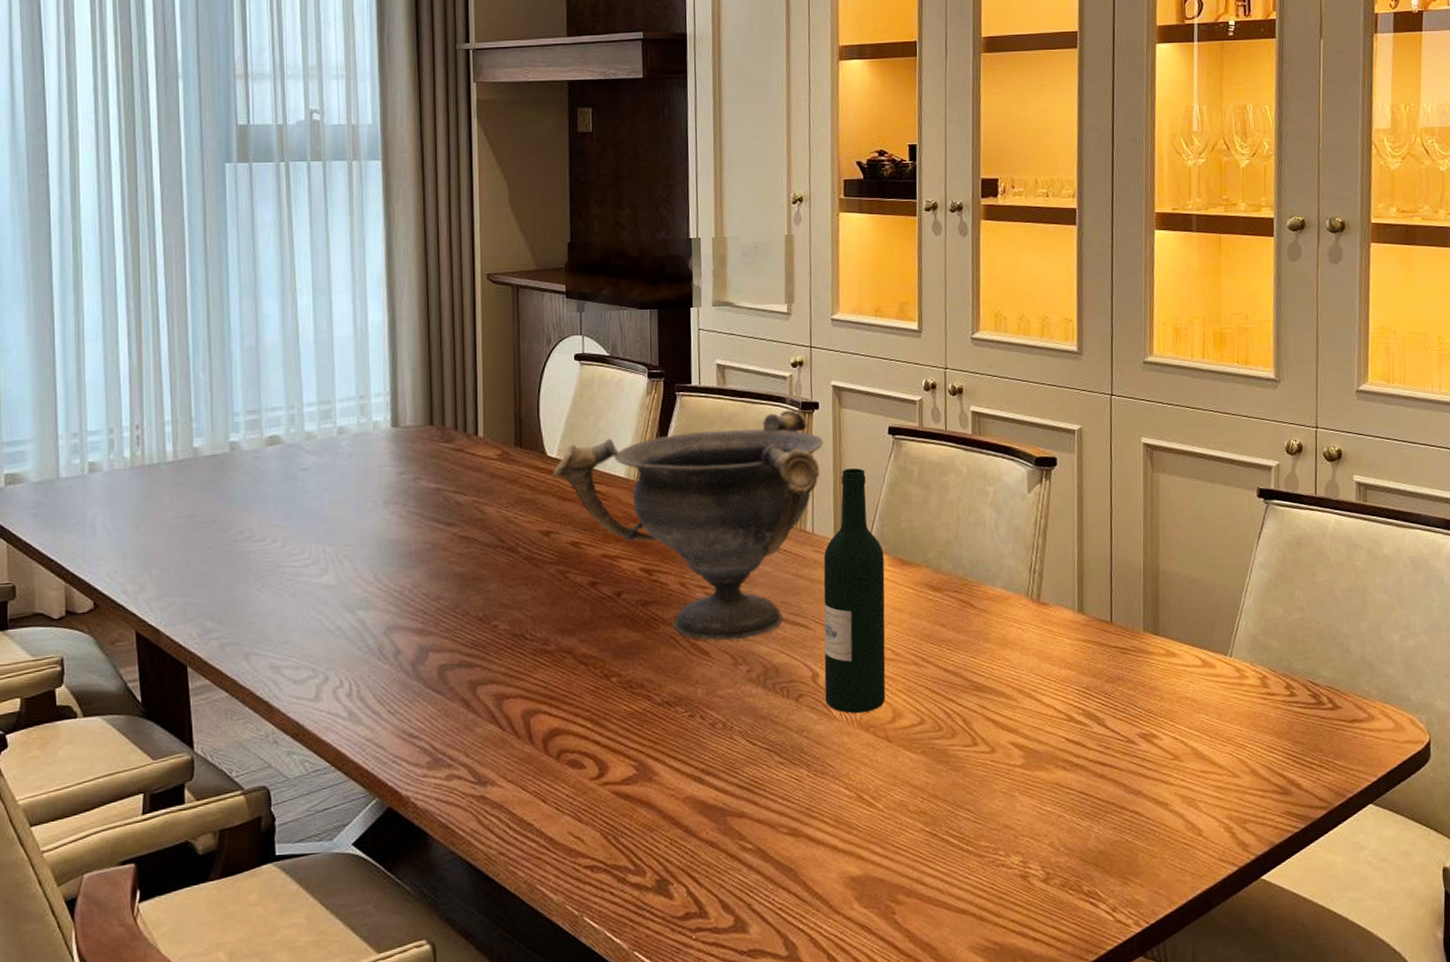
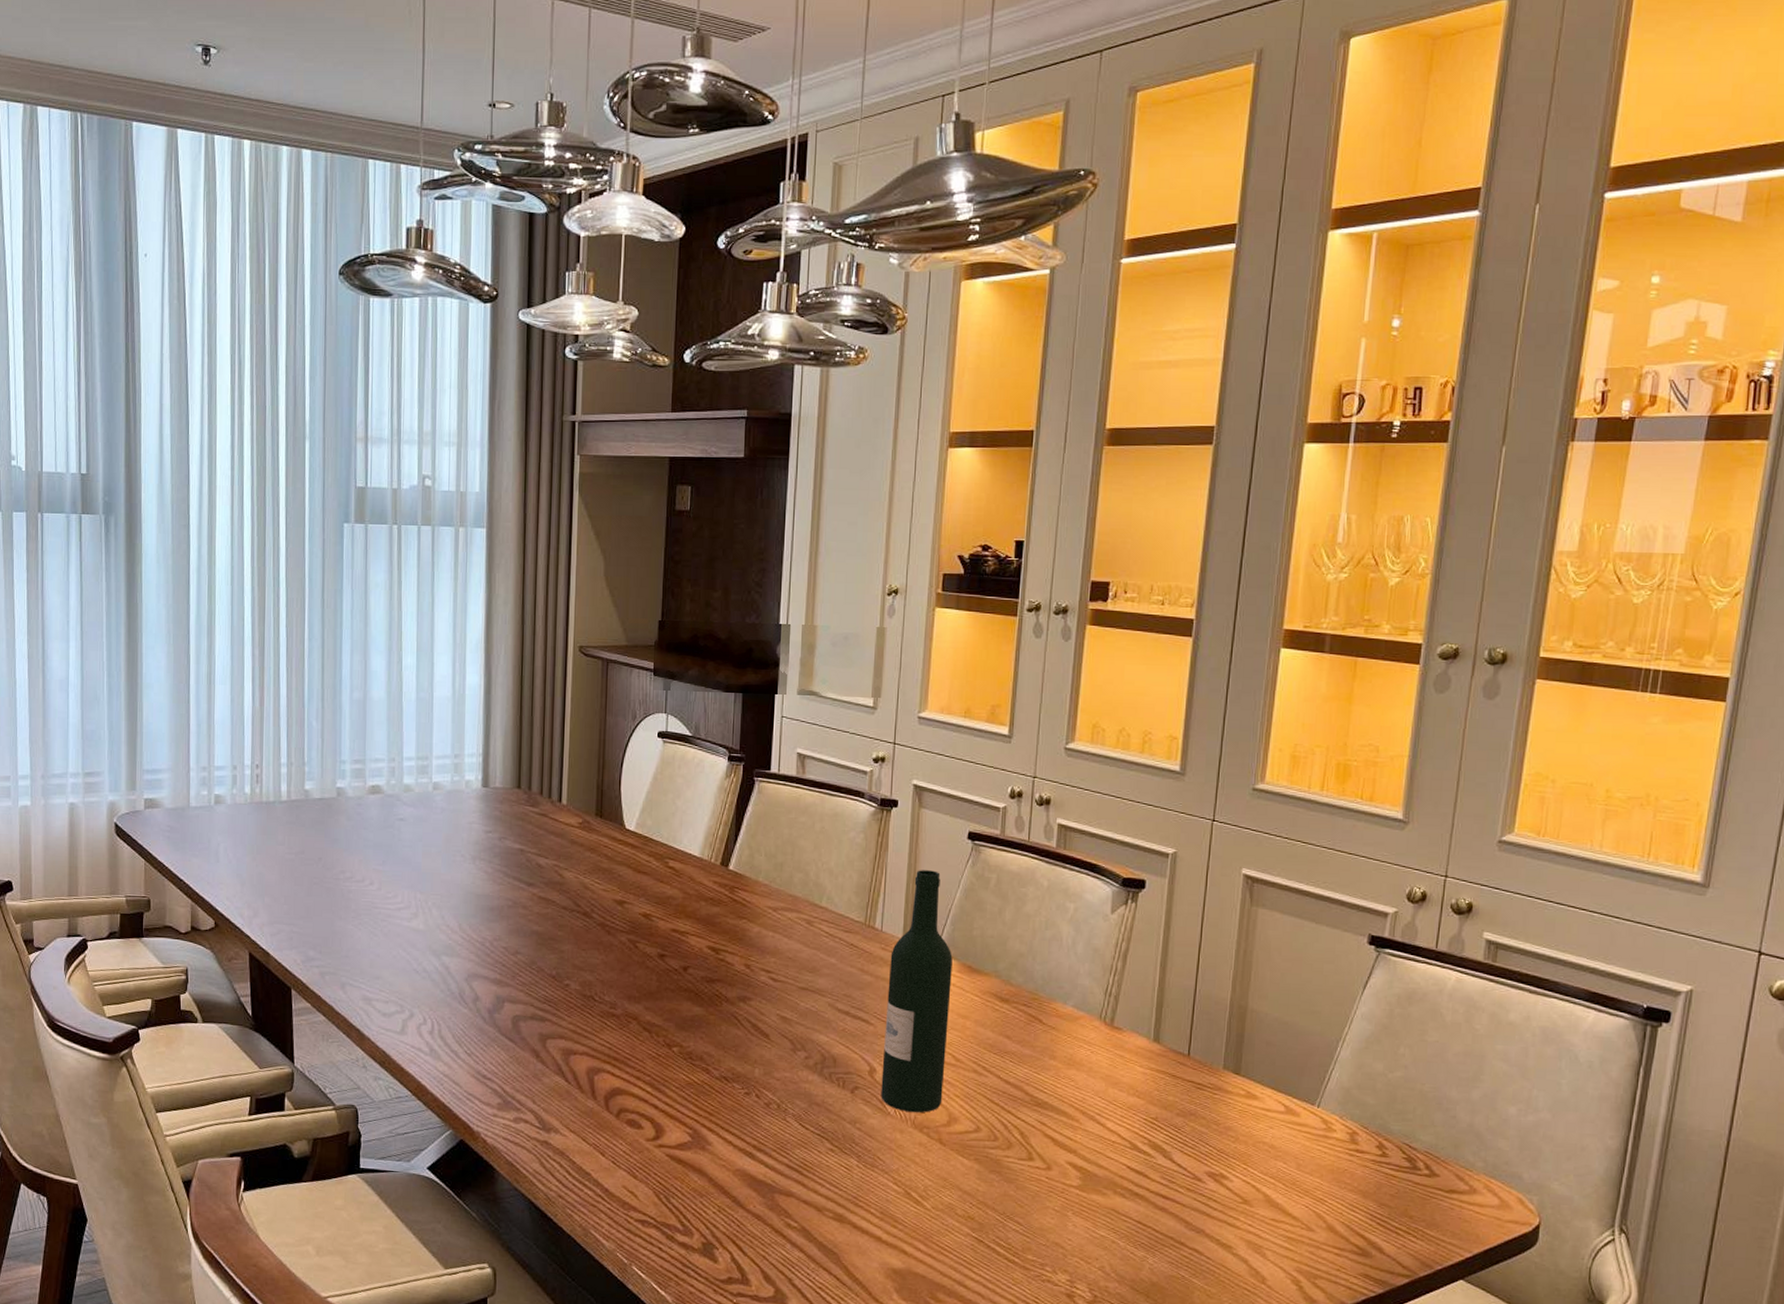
decorative bowl: present [553,410,824,641] -> none [630,805,900,1027]

